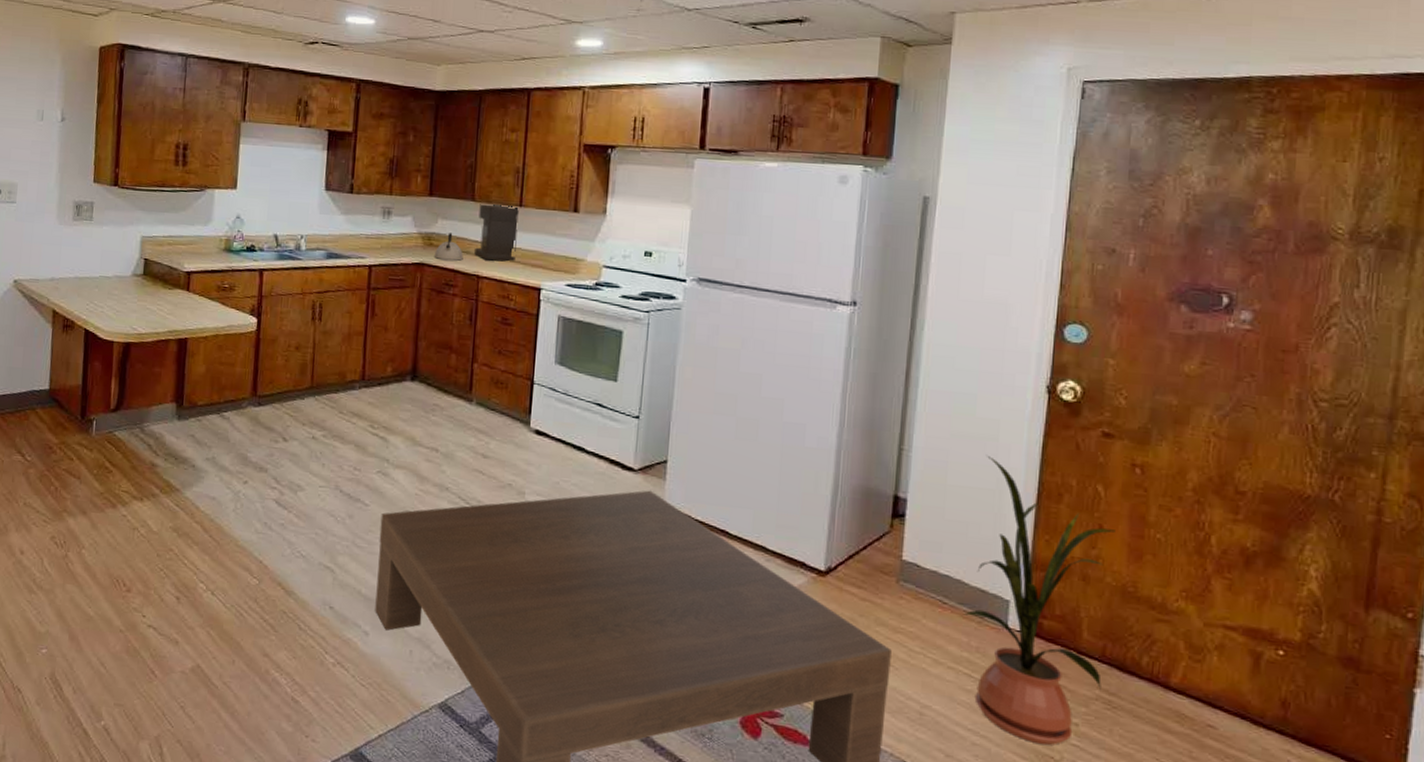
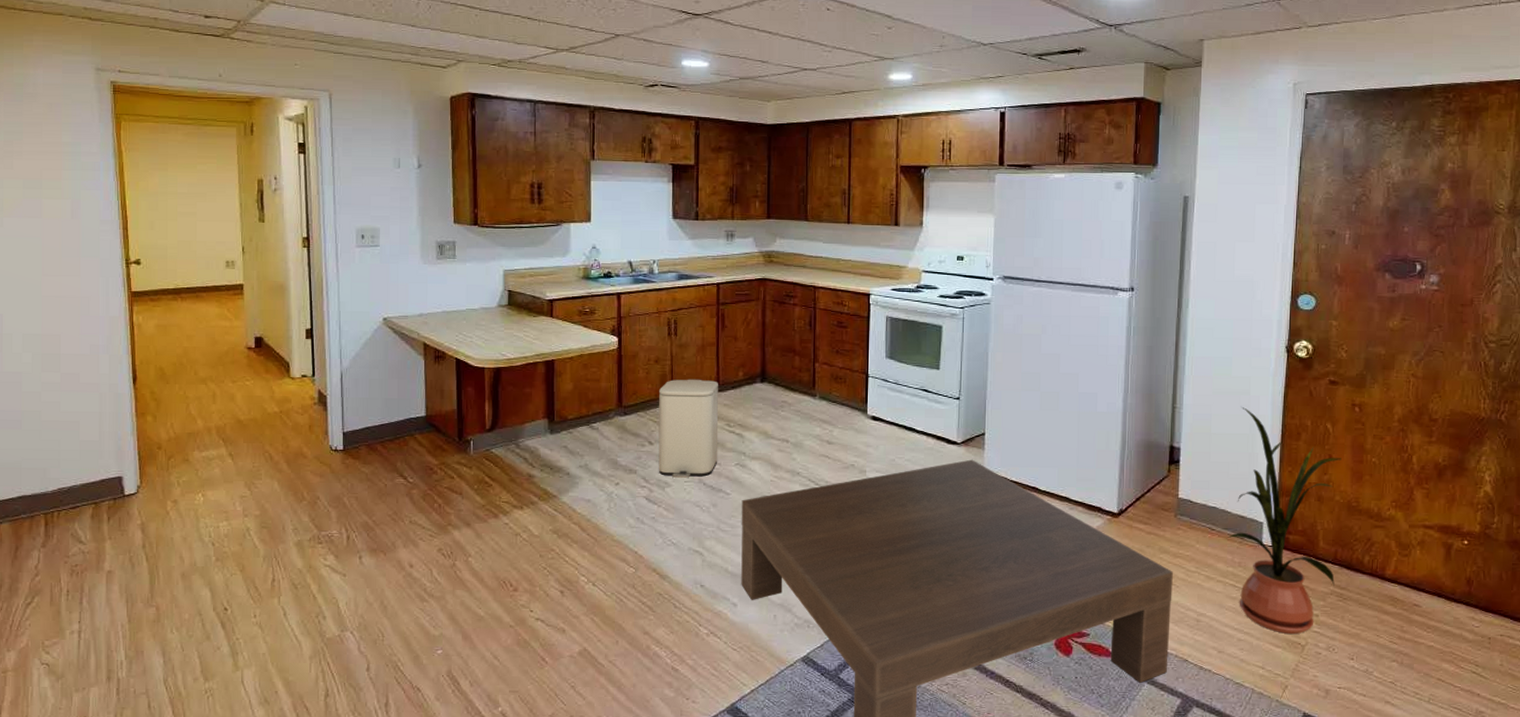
pedal bin: none [291,370,364,483] -> present [658,379,719,478]
kettle: present [433,233,464,261] -> none [774,250,801,275]
coffee maker: present [474,204,519,262] -> none [810,223,847,273]

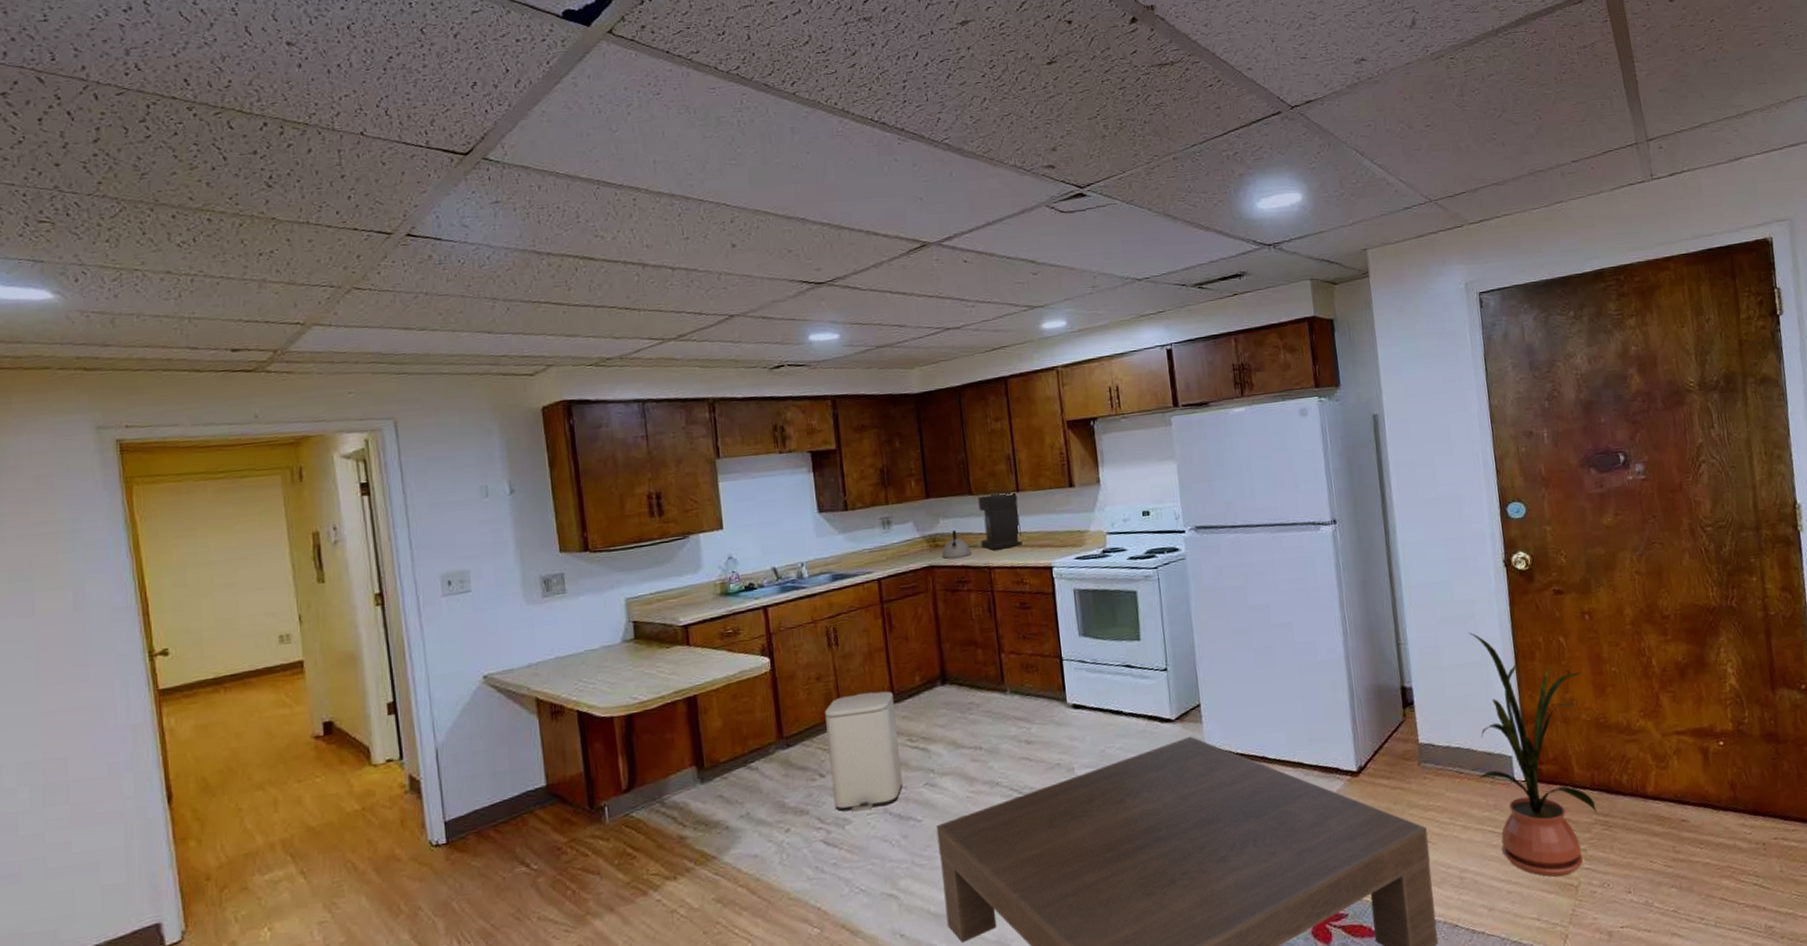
kettle: none [774,250,801,275] -> present [941,530,971,559]
coffee maker: none [810,223,847,273] -> present [978,493,1022,550]

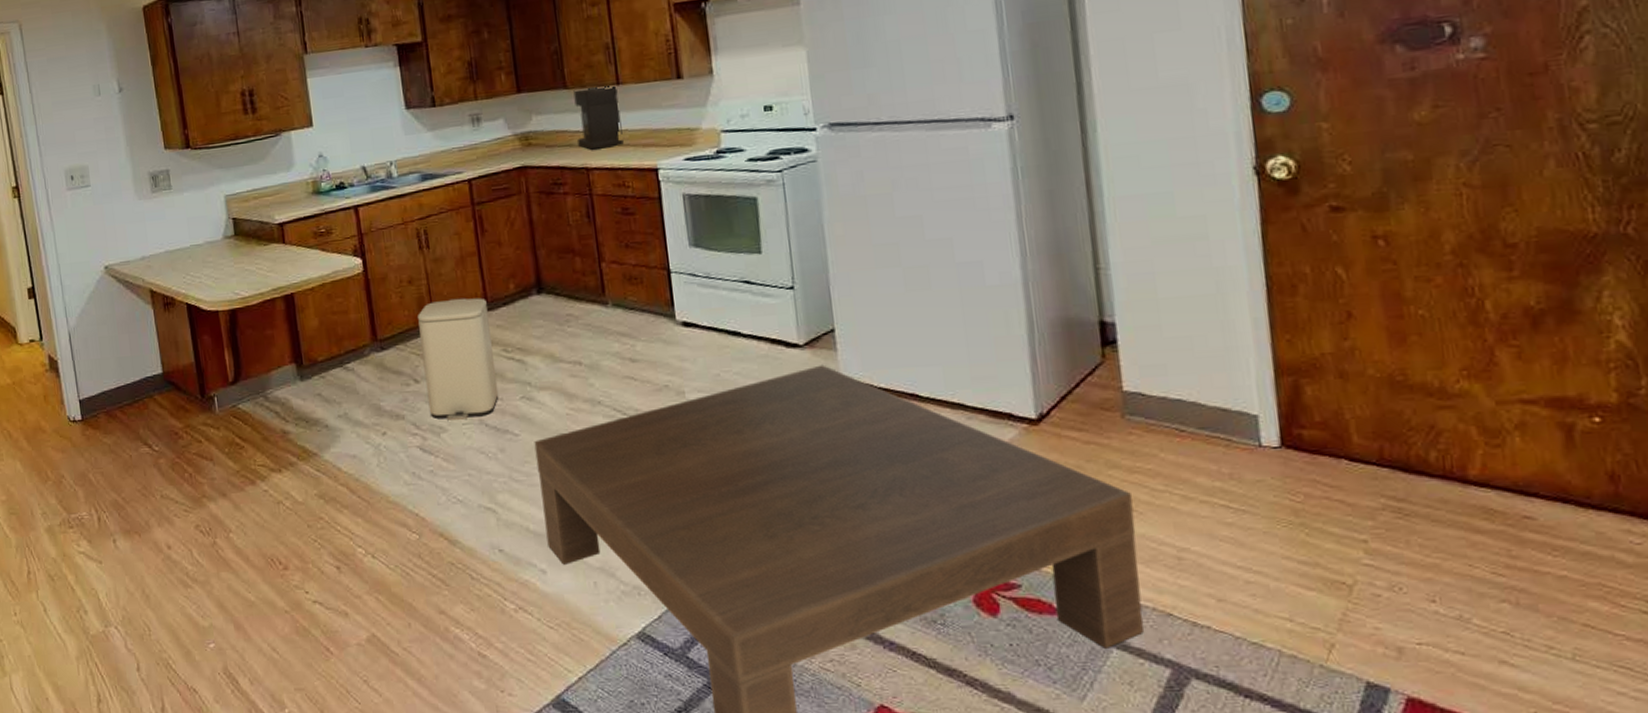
kettle: present [941,530,971,559] -> none [535,127,567,159]
house plant: present [1469,633,1597,877] -> none [1199,258,1387,570]

